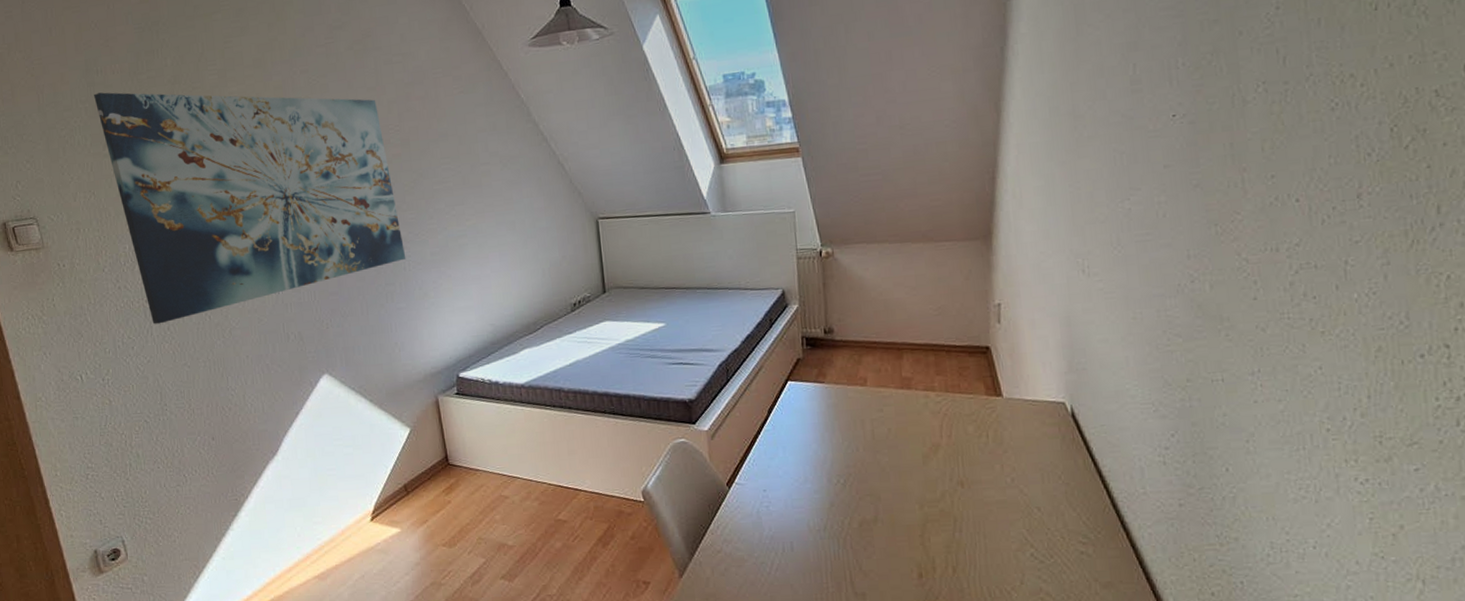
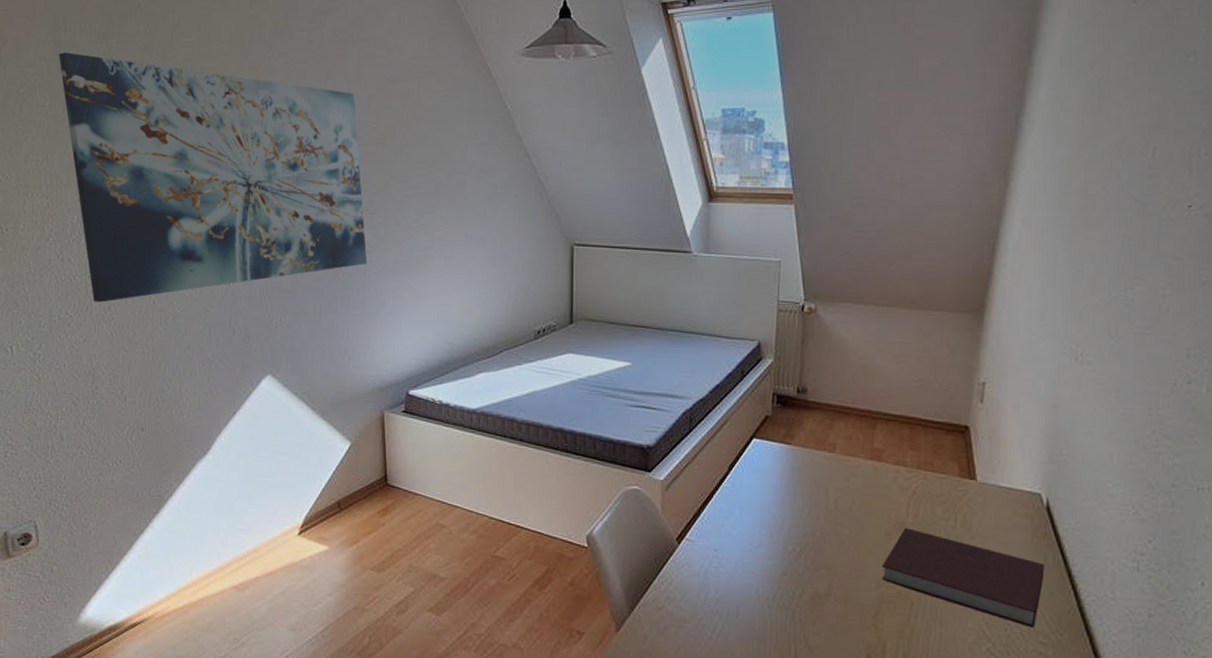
notebook: none [922,449,1077,530] -> present [881,528,1045,628]

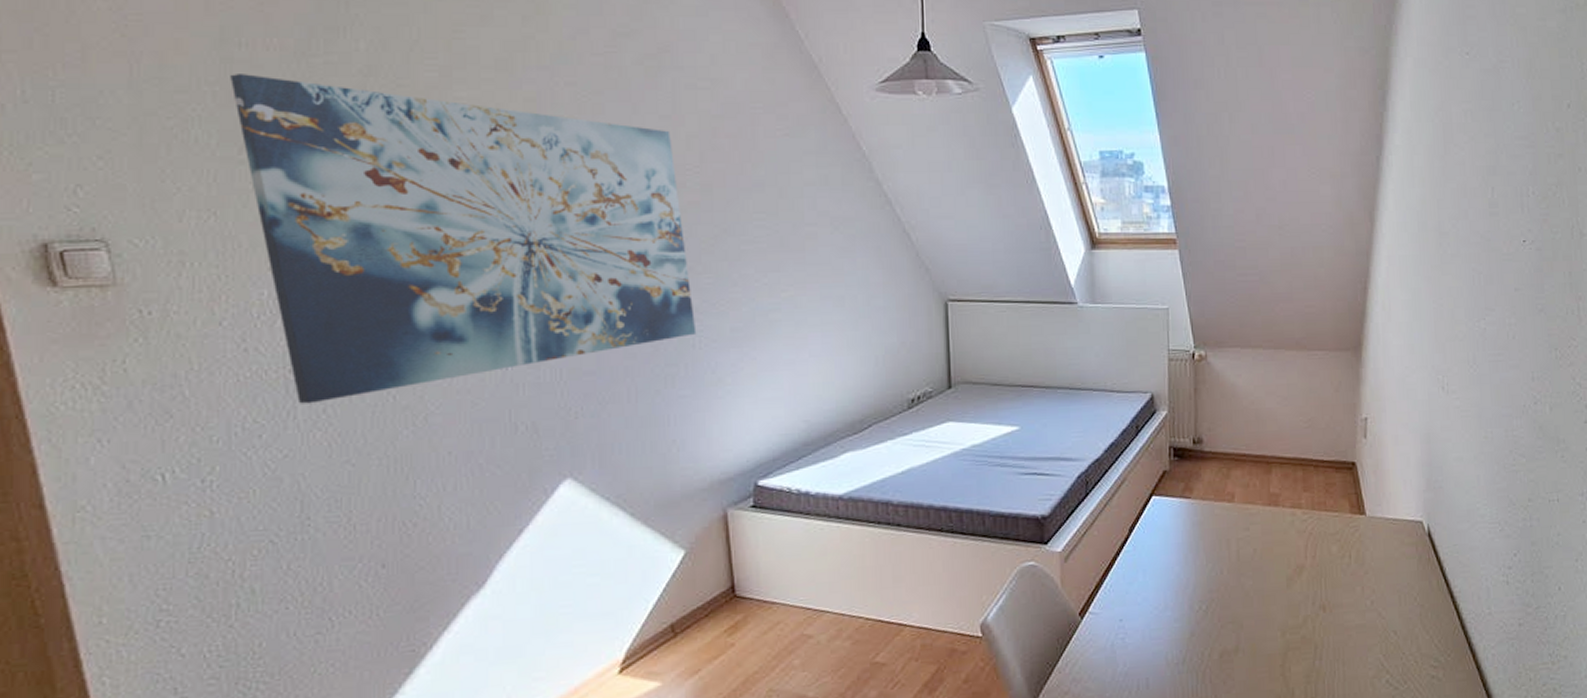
notebook: present [881,528,1045,628] -> none [1285,570,1431,654]

